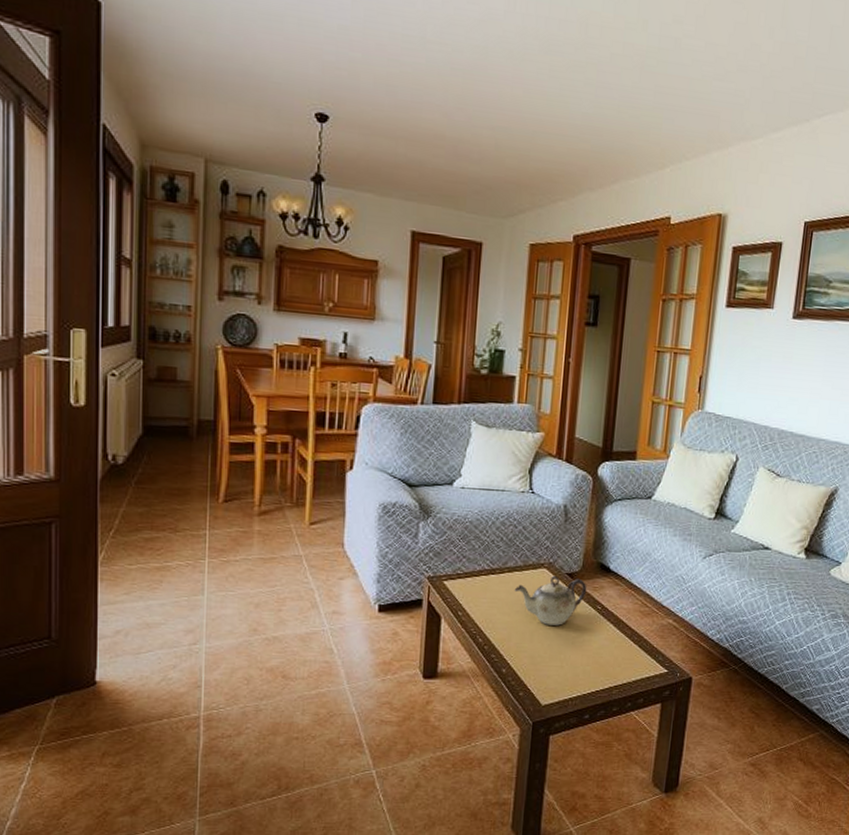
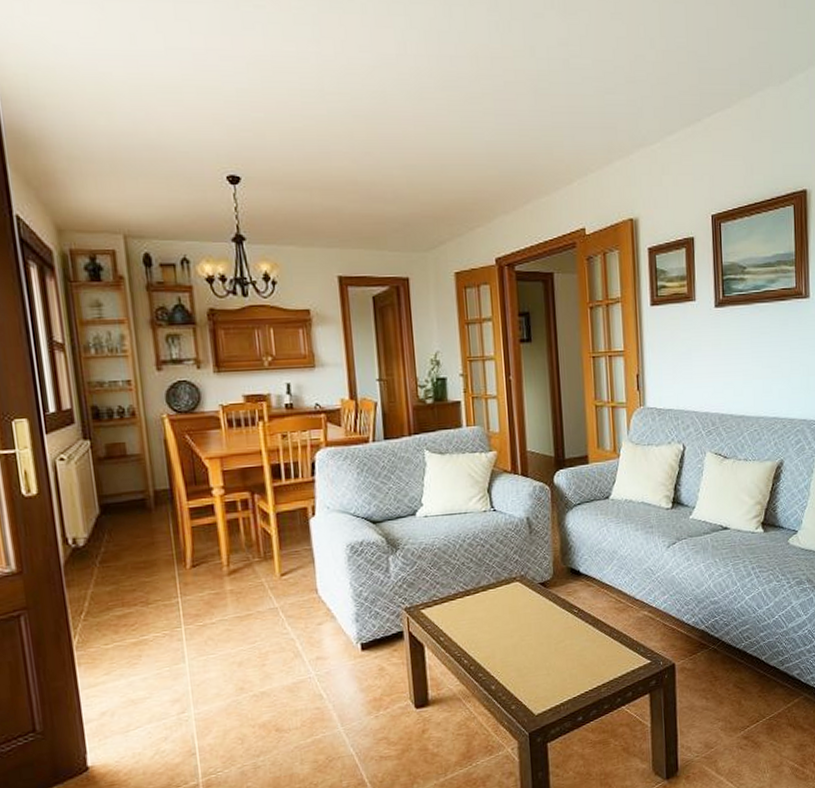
teapot: present [514,575,587,626] -> none [491,585,562,637]

